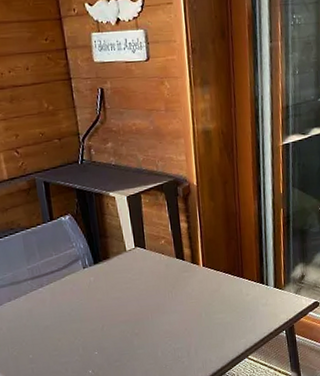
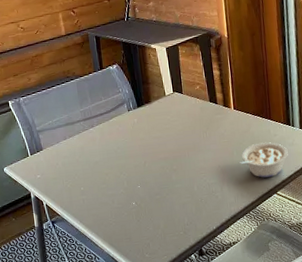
legume: none [207,302,261,341] -> present [238,142,288,178]

